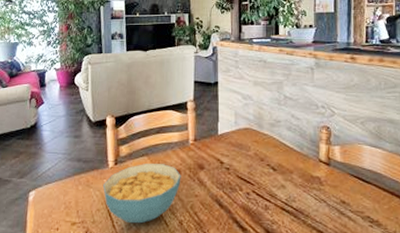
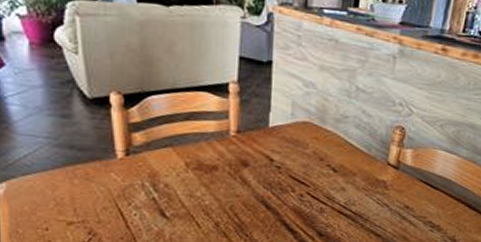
cereal bowl: present [102,164,181,224] -> none [109,156,219,225]

